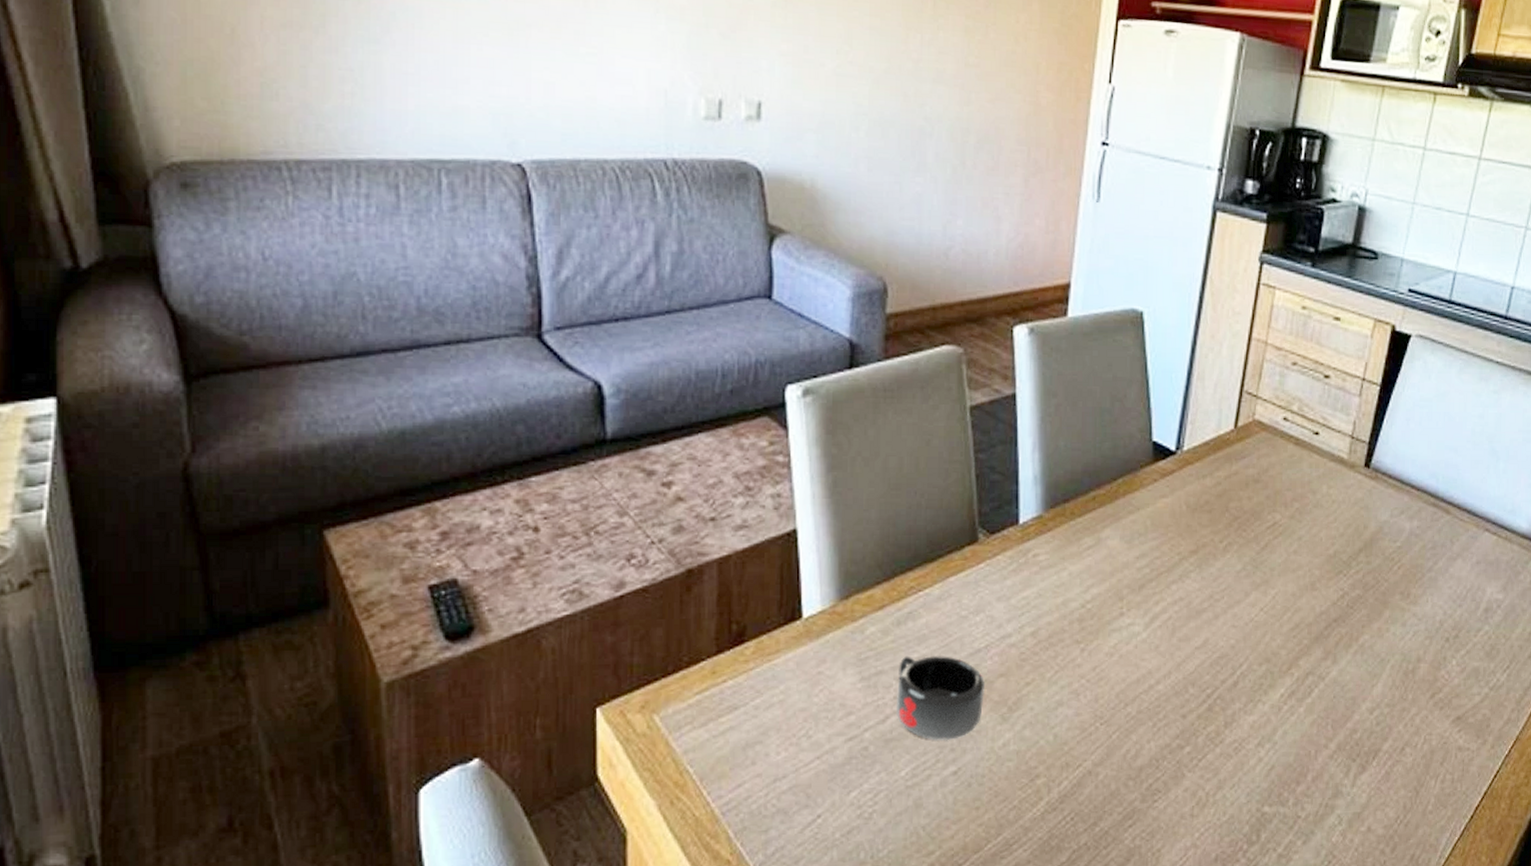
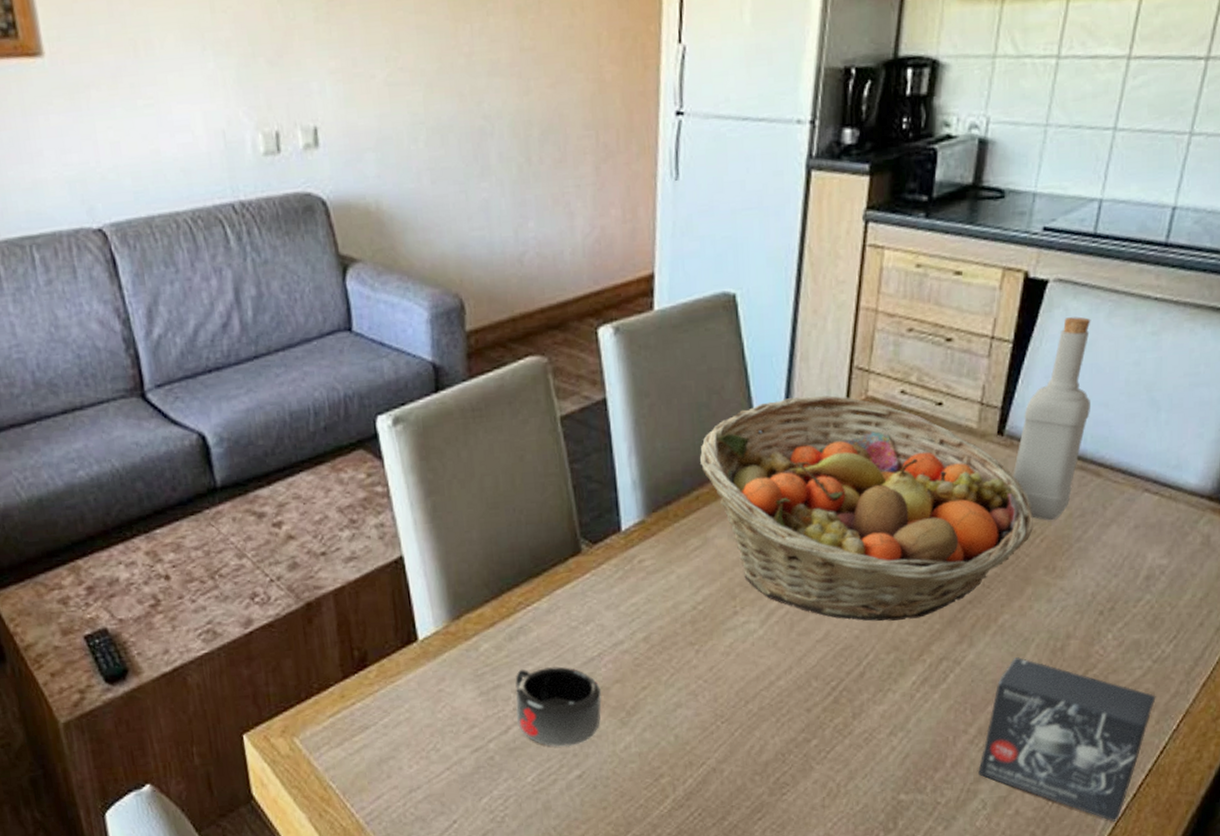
fruit basket: none [1099,413,1392,633] -> present [699,395,1033,622]
small box: none [1336,677,1492,842] -> present [978,657,1156,822]
bottle: none [1376,370,1445,550] -> present [1013,317,1091,521]

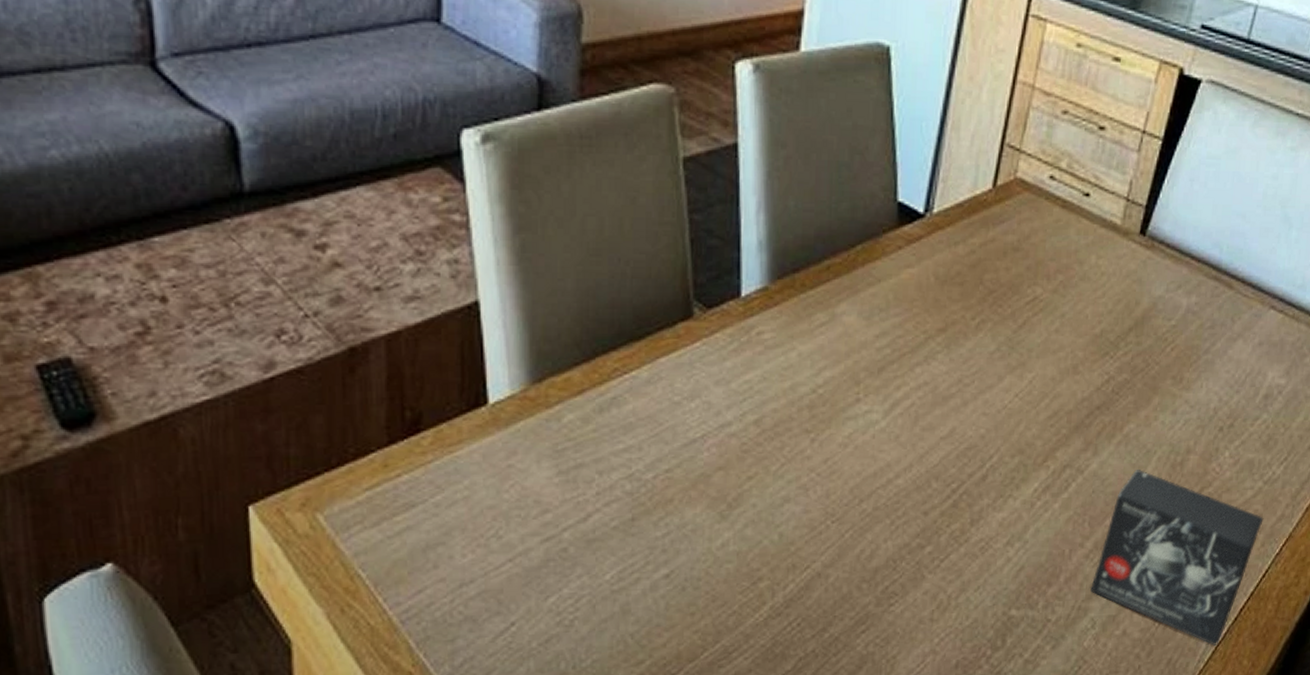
mug: present [515,666,602,747] -> none [600,447,700,541]
fruit basket: present [699,395,1033,622] -> none [834,169,1166,422]
bottle: present [1013,317,1091,521] -> none [1151,121,1237,330]

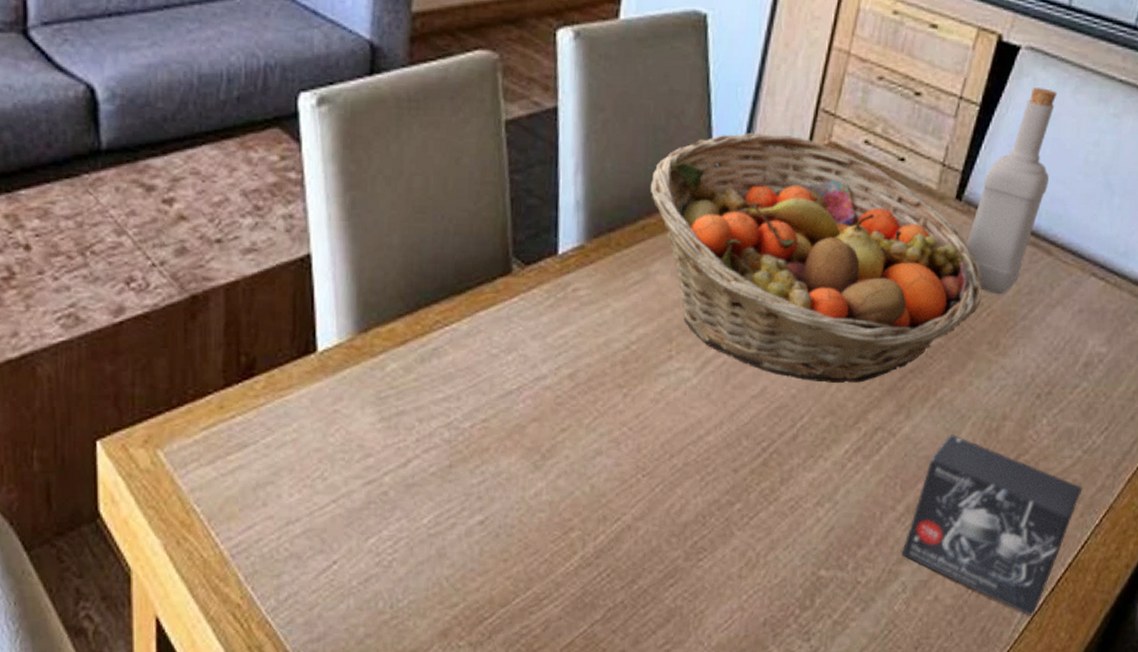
fruit basket: none [834,169,1166,422] -> present [650,133,983,383]
bottle: none [1151,121,1237,330] -> present [966,88,1058,295]

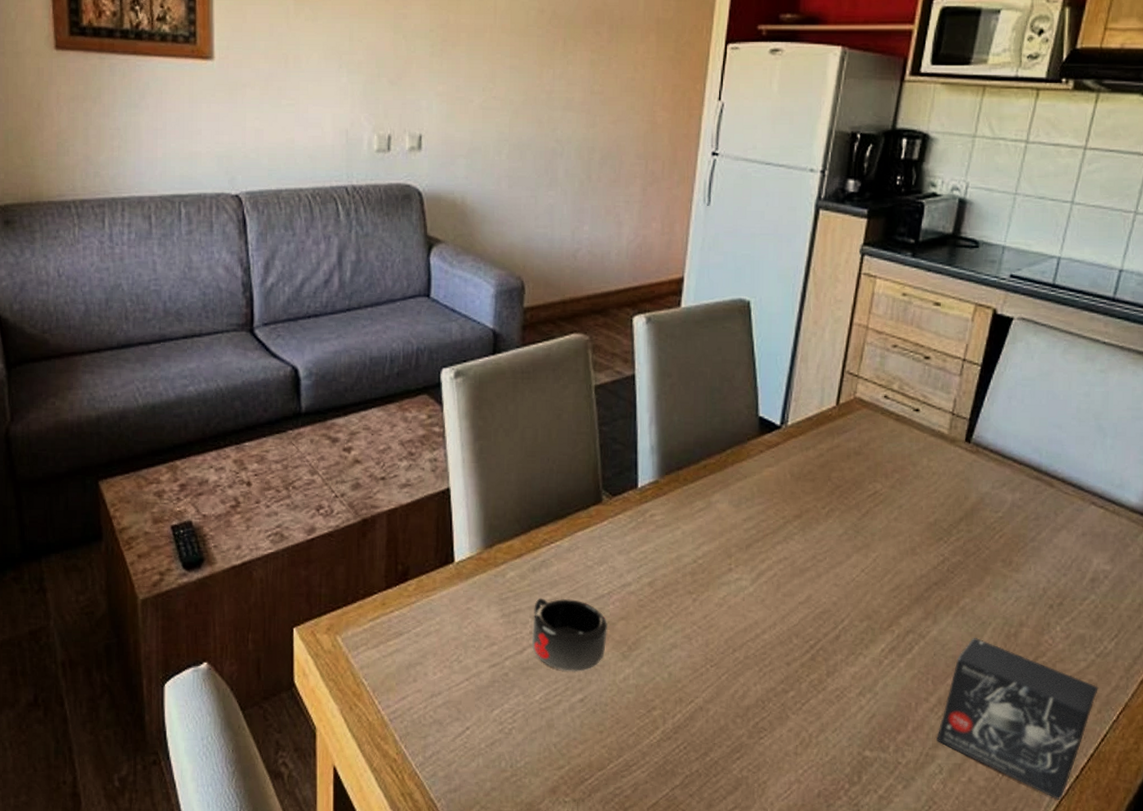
mug: none [419,396,516,487] -> present [532,598,607,672]
fruit basket: present [650,133,983,383] -> none [709,391,994,593]
bottle: present [966,88,1058,295] -> none [977,350,1049,521]

